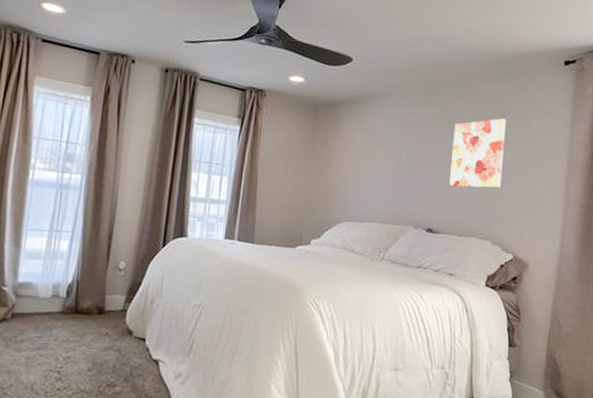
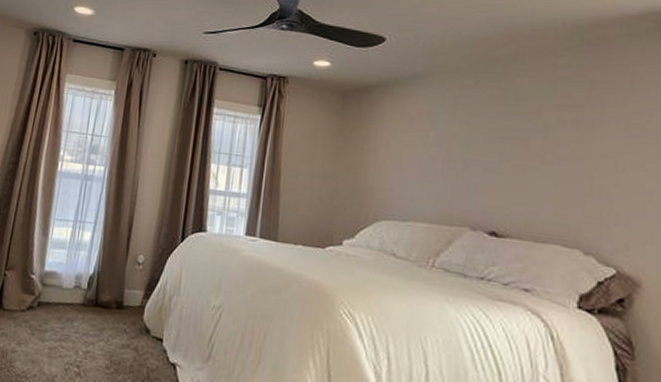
wall art: present [449,118,506,188] -> none [516,97,591,184]

